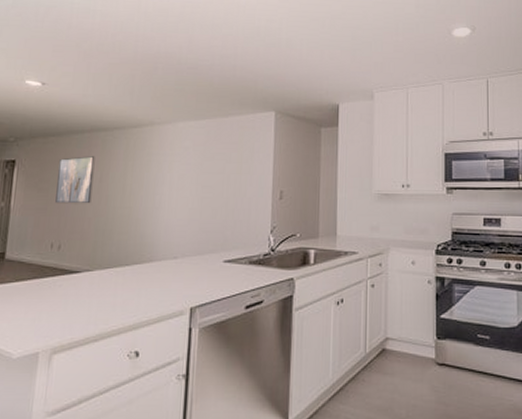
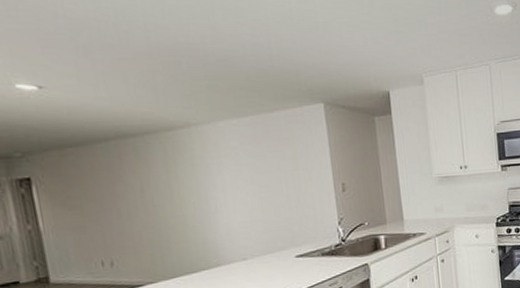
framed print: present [55,156,95,204] -> none [86,165,137,220]

